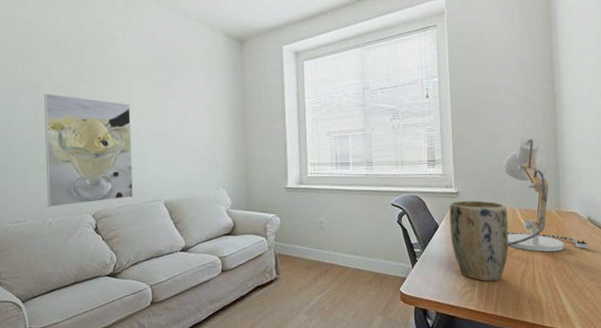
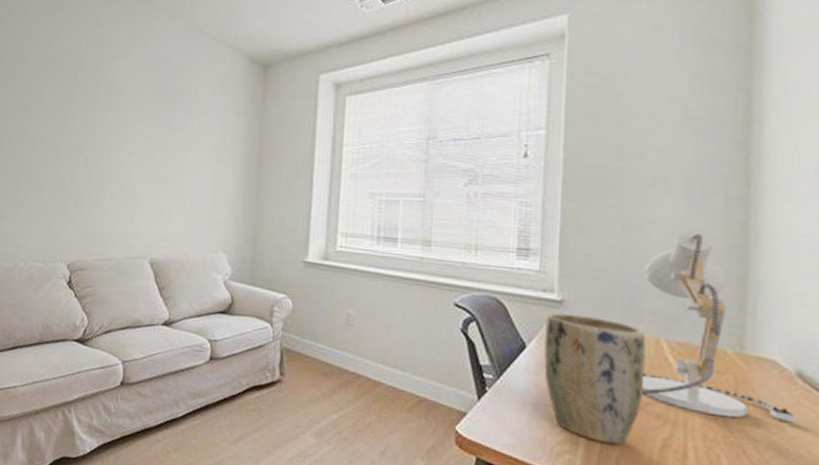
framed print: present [43,93,133,208] -> none [21,117,123,251]

